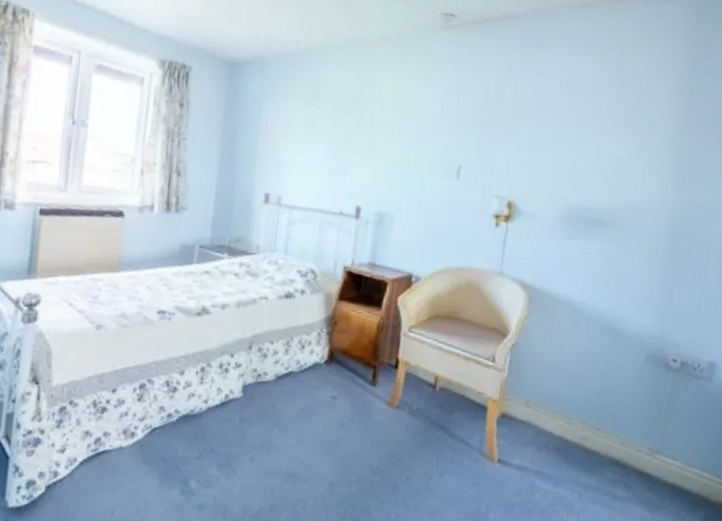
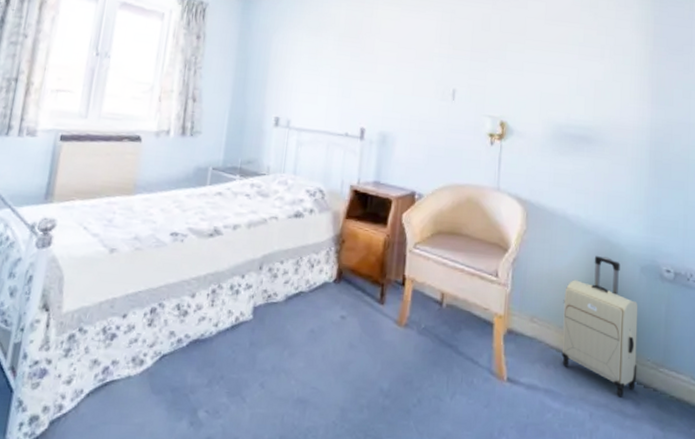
suitcase: none [555,342,639,481] -> present [561,255,638,398]

